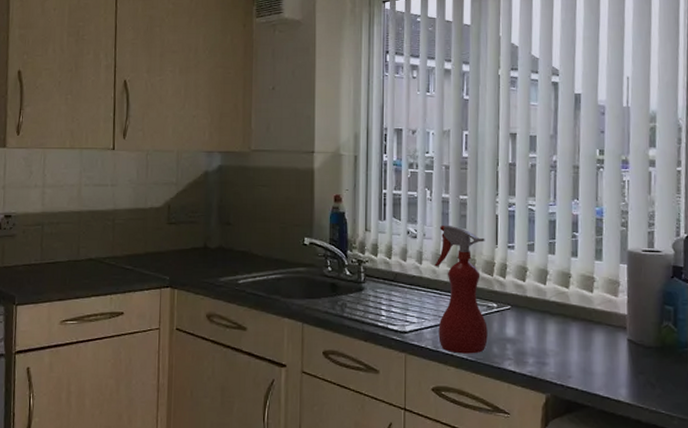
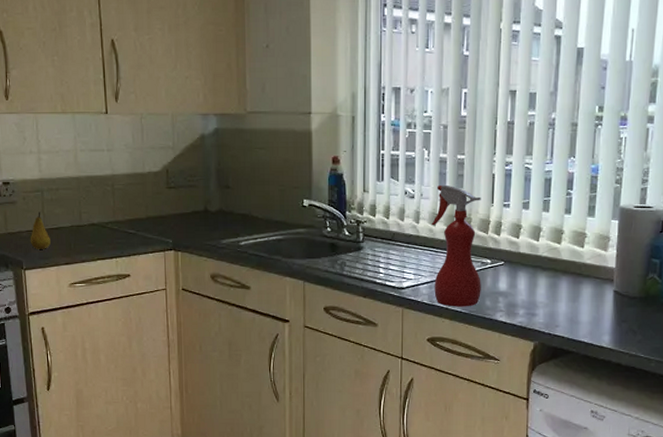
fruit: none [25,245,46,284] -> present [30,212,51,249]

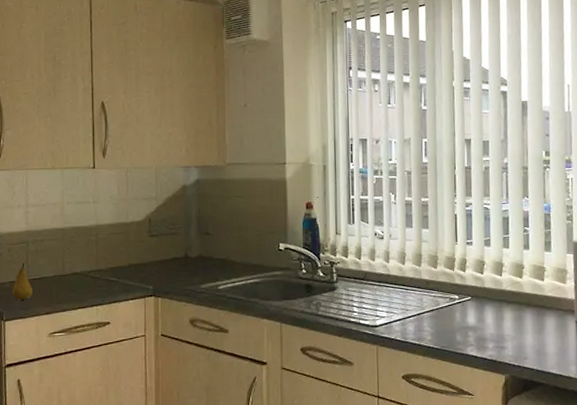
spray bottle: present [431,184,481,307] -> none [400,225,451,343]

